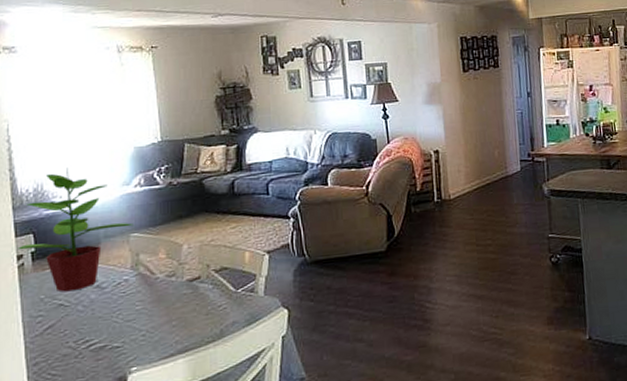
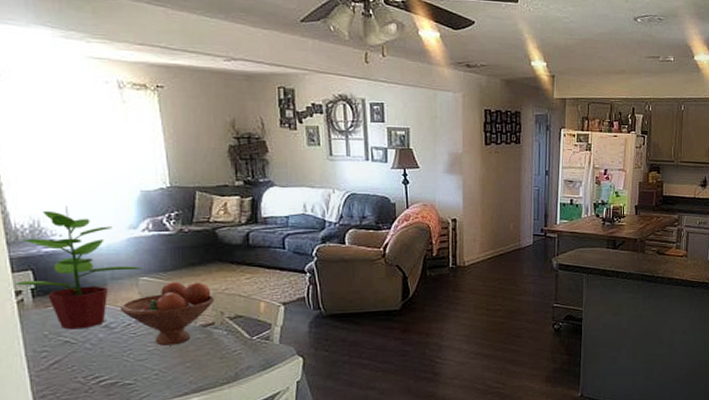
fruit bowl: none [111,234,201,304] -> present [119,281,215,346]

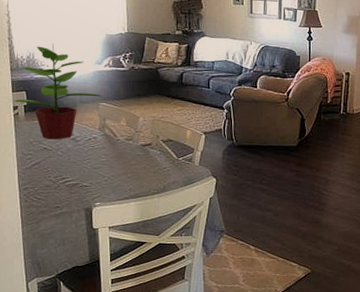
fruit bowl: present [119,281,215,346] -> none [84,108,153,159]

